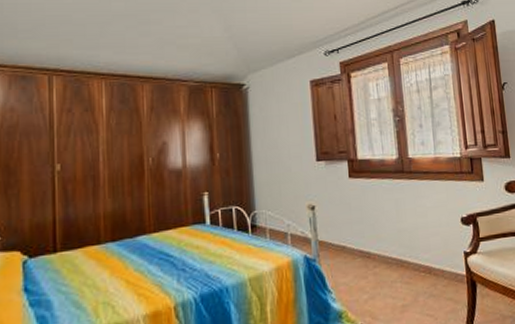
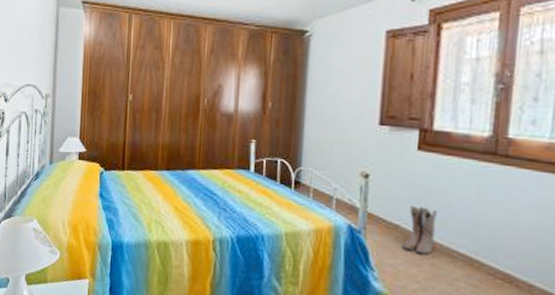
boots: none [350,225,375,268] -> present [402,205,439,255]

